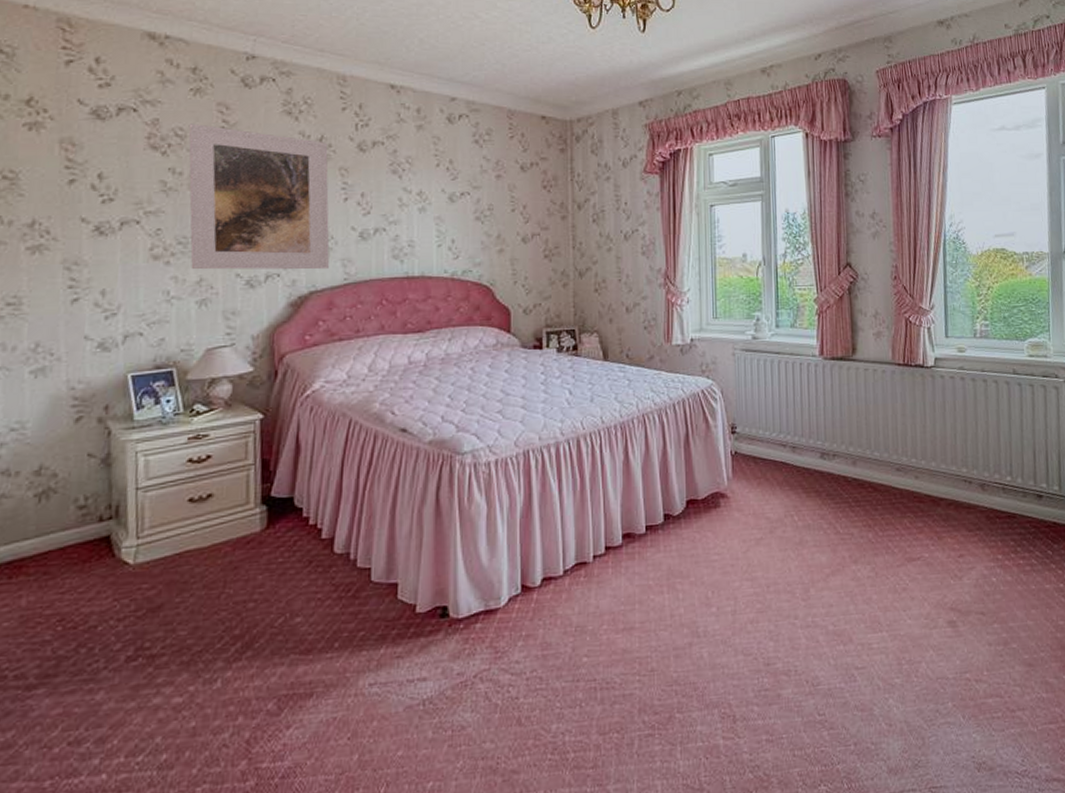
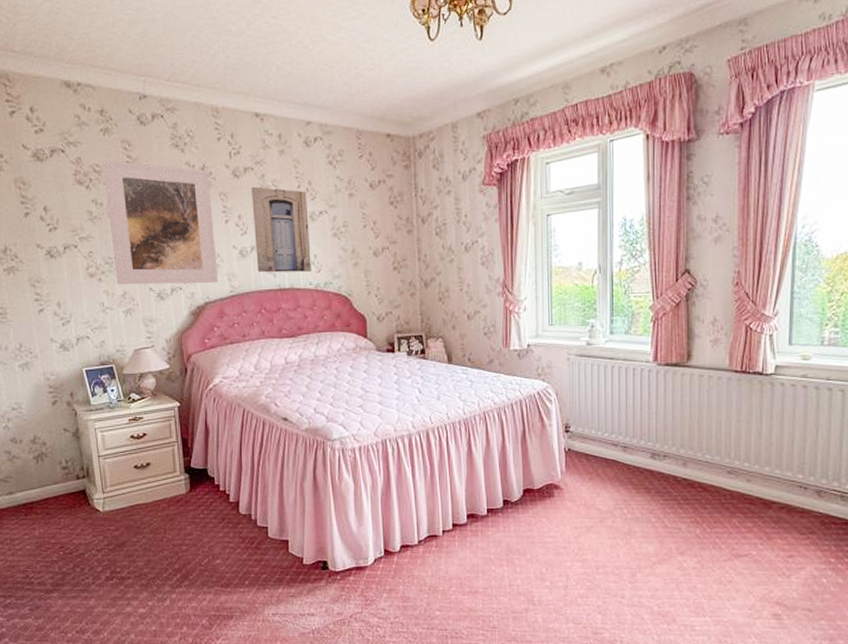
wall art: none [379,162,448,259] -> present [250,186,311,273]

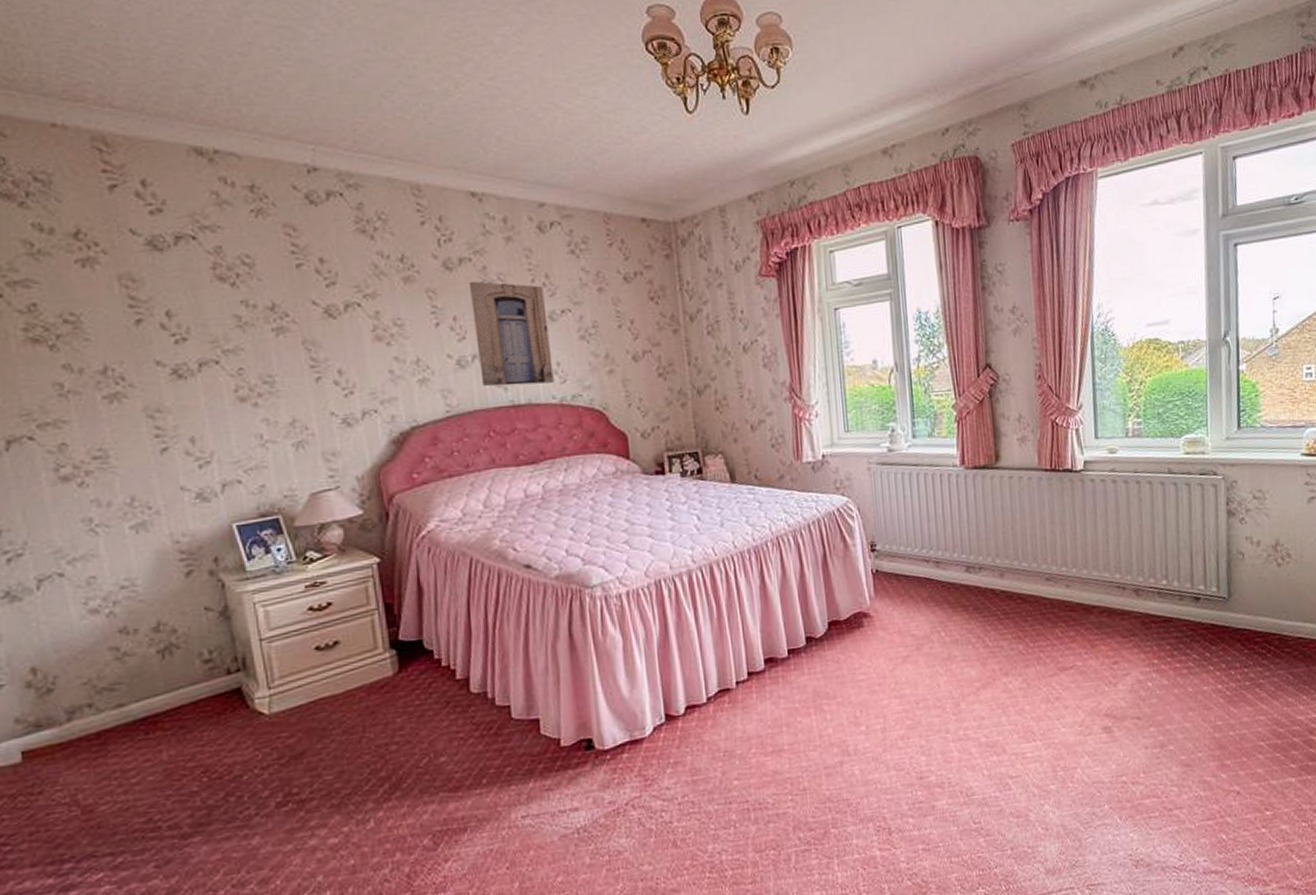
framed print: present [102,160,218,285] -> none [255,249,428,411]

